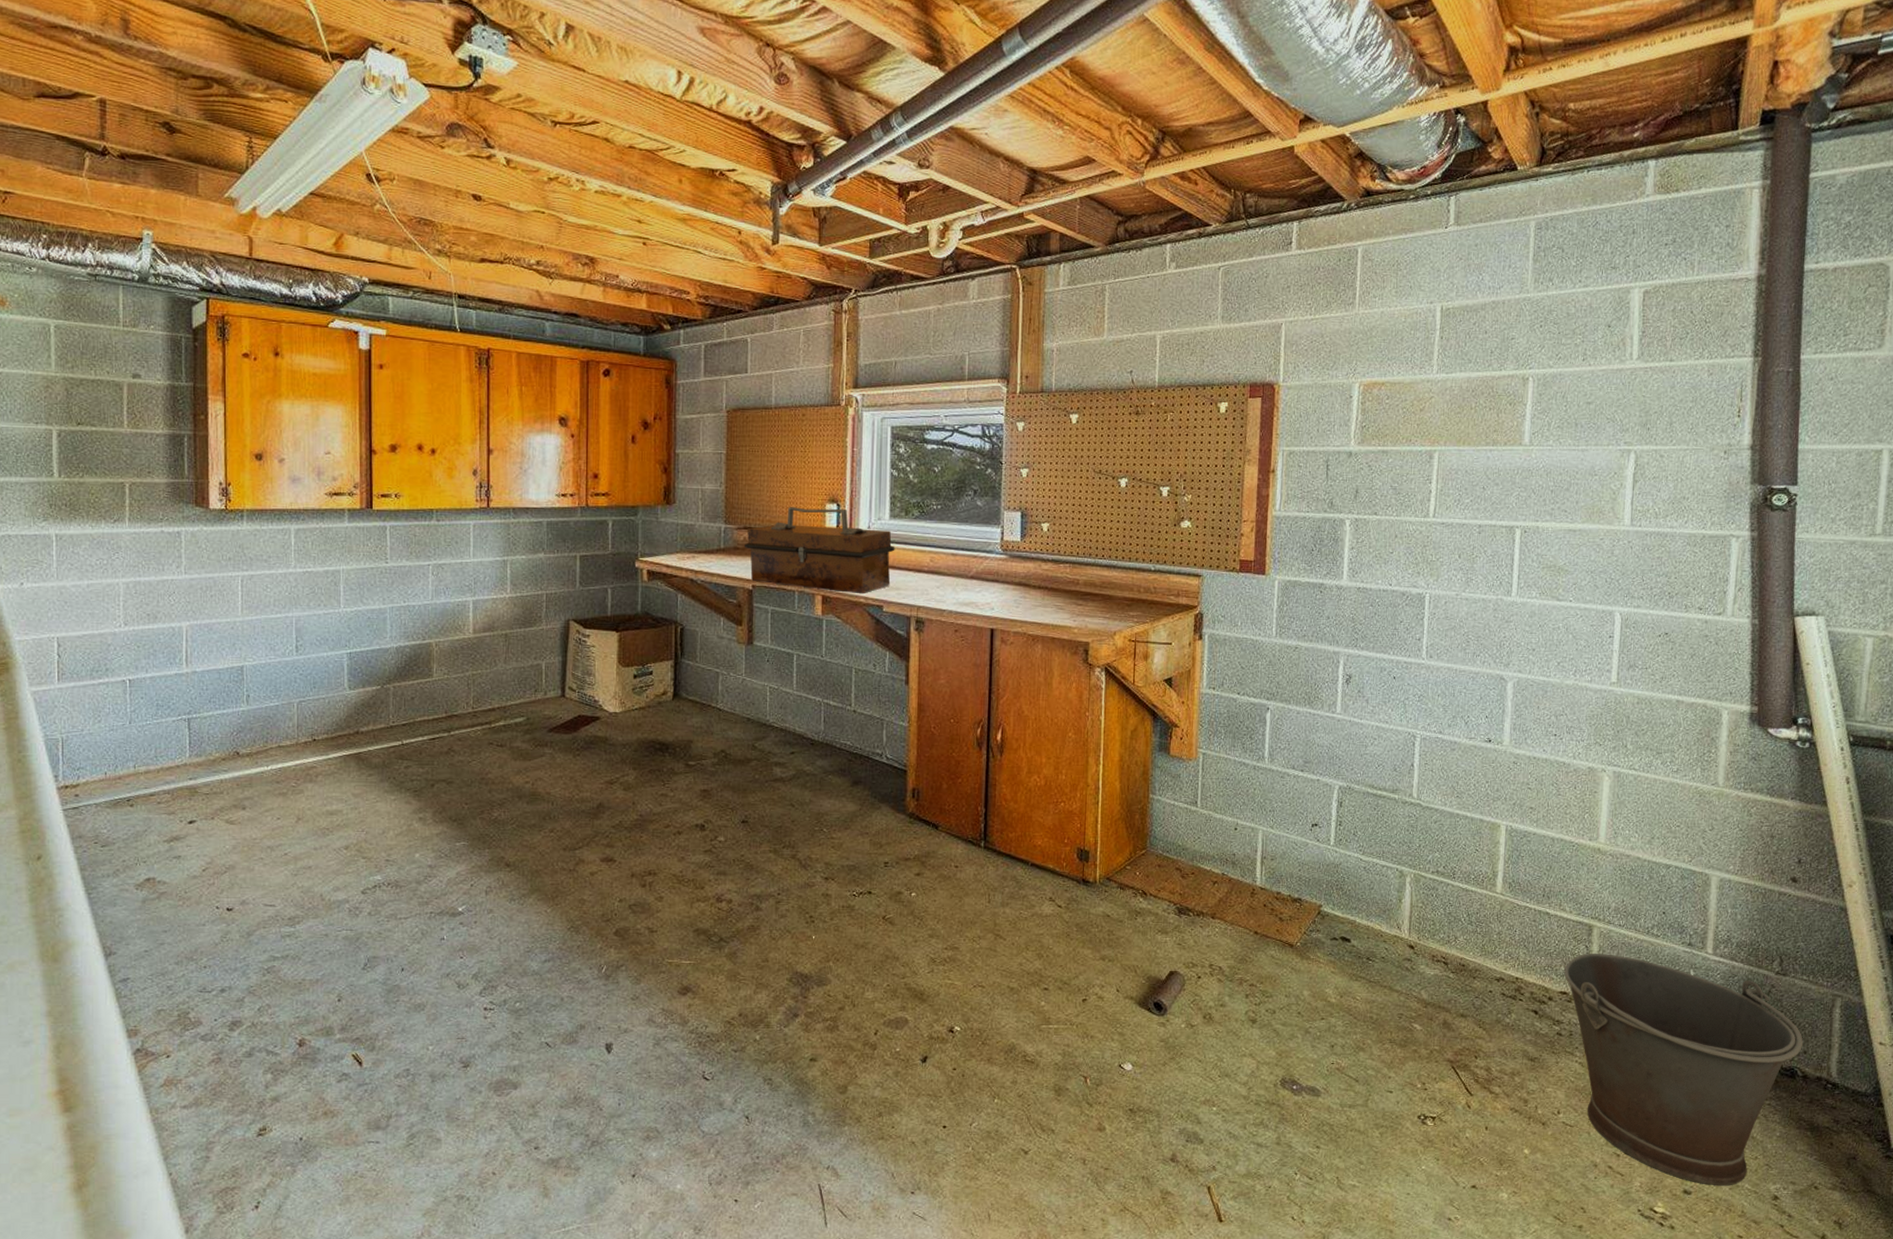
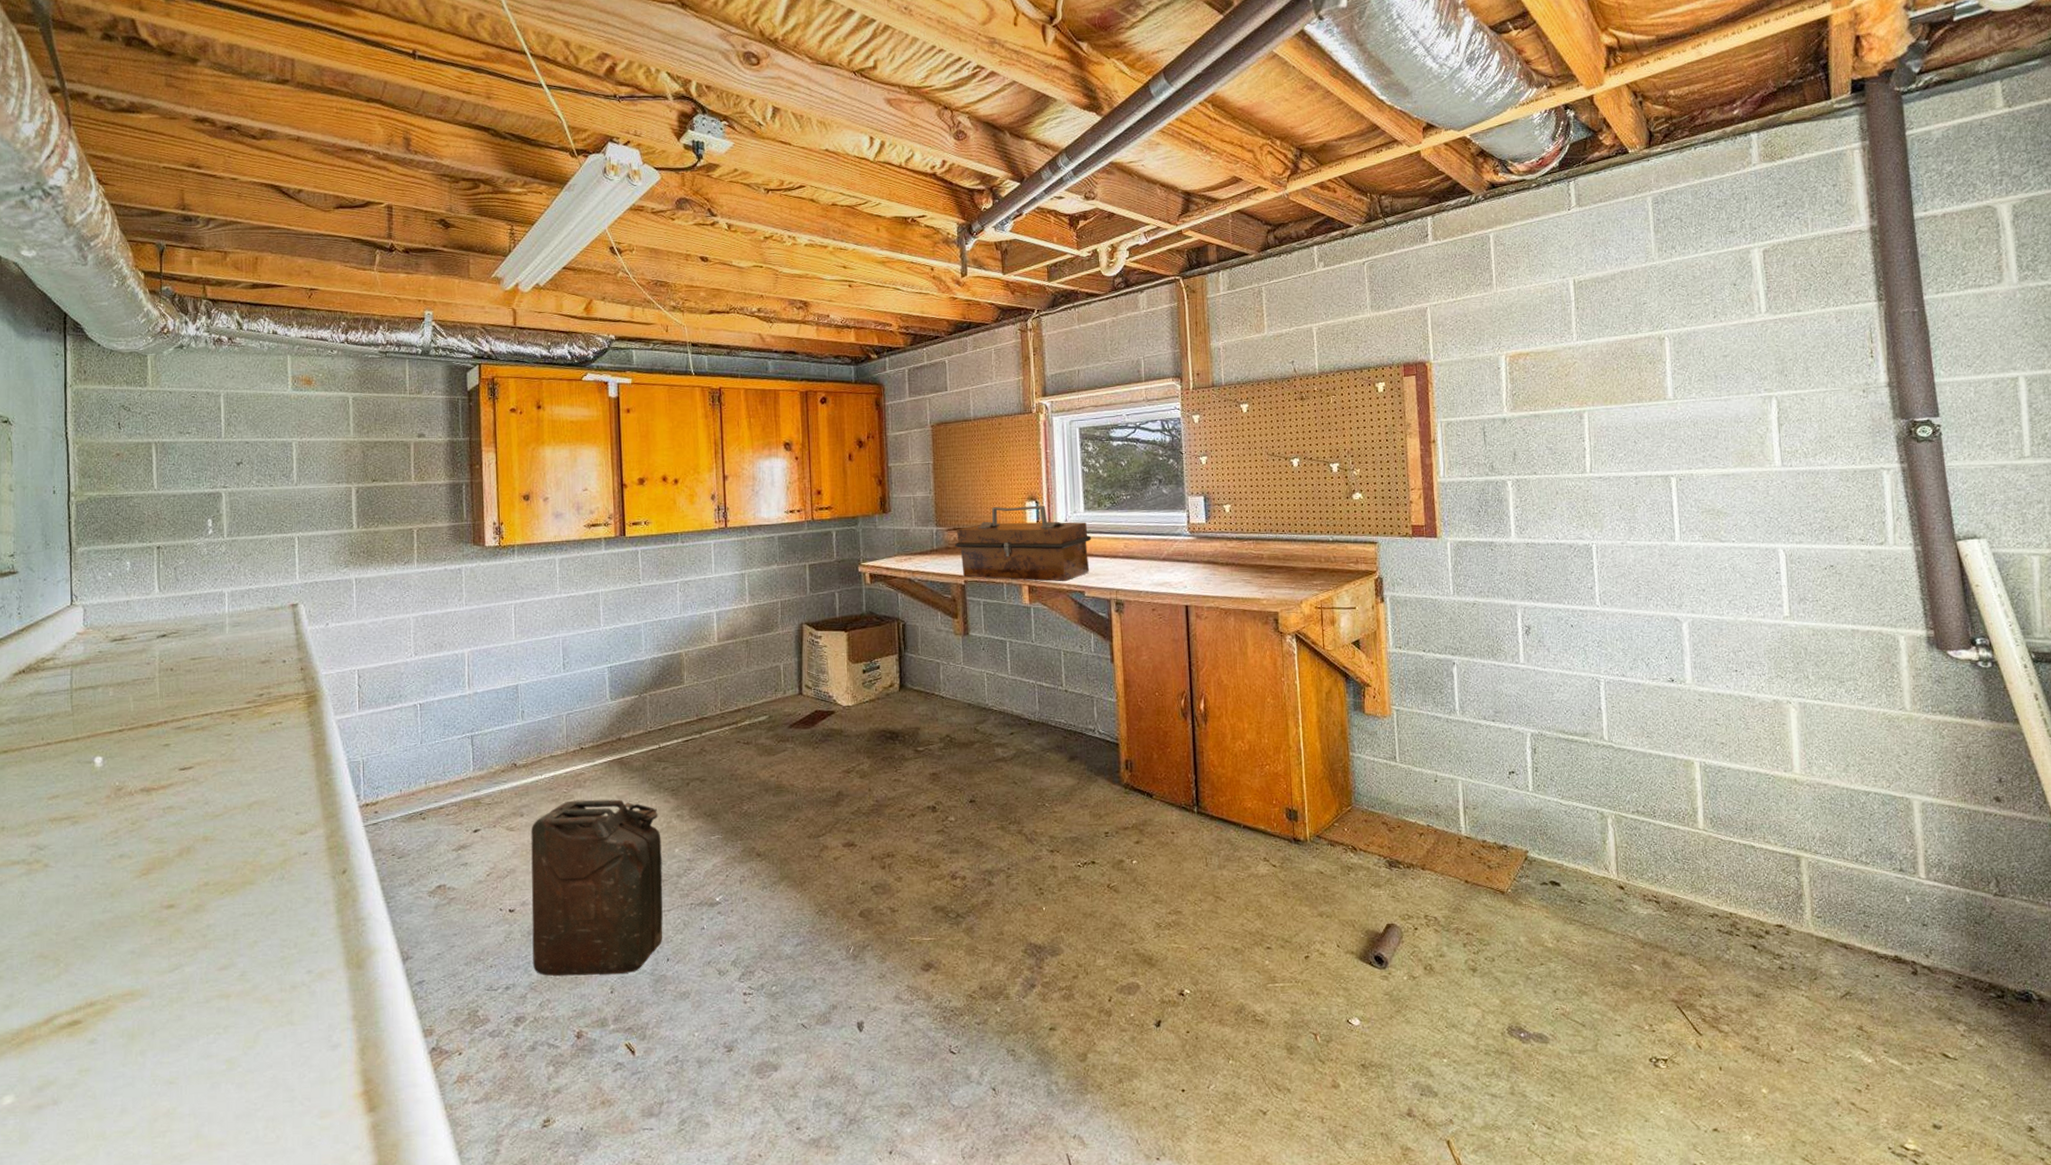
jerry can: none [252,795,400,981] -> present [531,799,663,976]
bucket: present [1564,953,1803,1186] -> none [1777,883,2034,1119]

